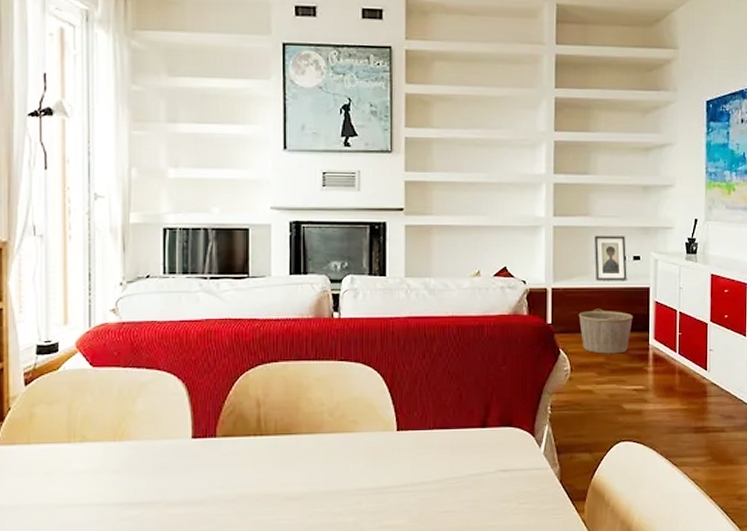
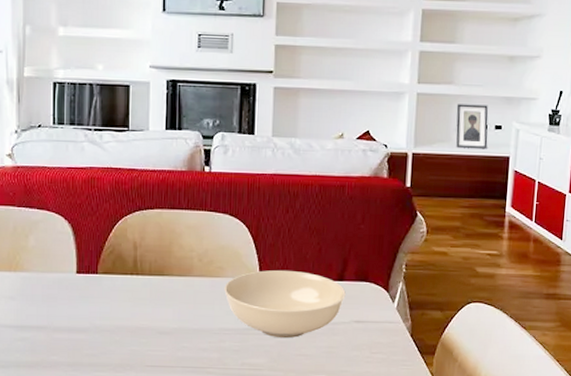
bowl: none [358,420,490,495] -> present [224,270,346,339]
basket: present [578,308,633,354] -> none [437,174,491,219]

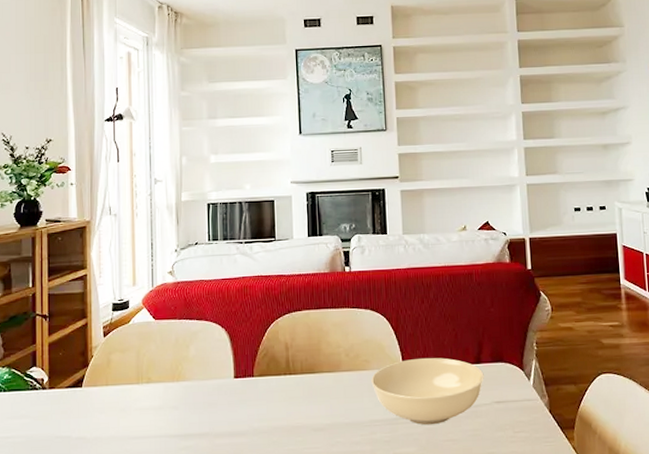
picture frame: present [455,104,489,149] -> none [563,189,596,230]

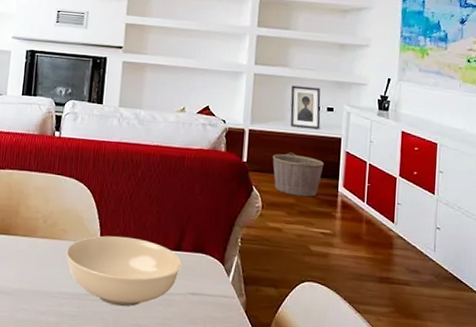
basket: none [554,254,604,295] -> present [272,152,324,197]
picture frame: none [563,189,596,230] -> present [290,85,321,129]

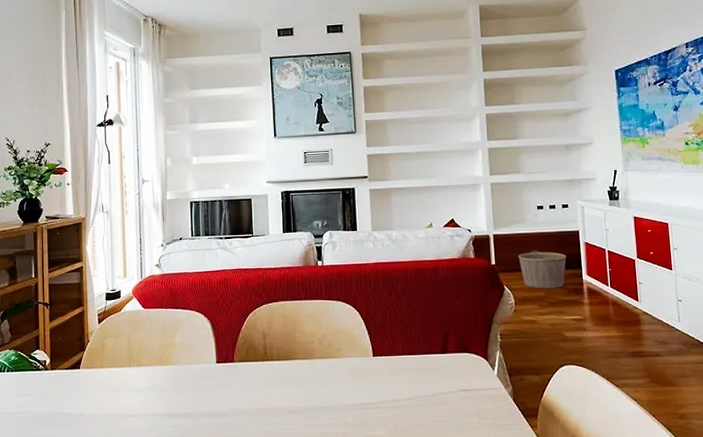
bowl: present [65,235,183,307] -> none [343,347,450,411]
picture frame: present [290,85,321,129] -> none [526,188,558,227]

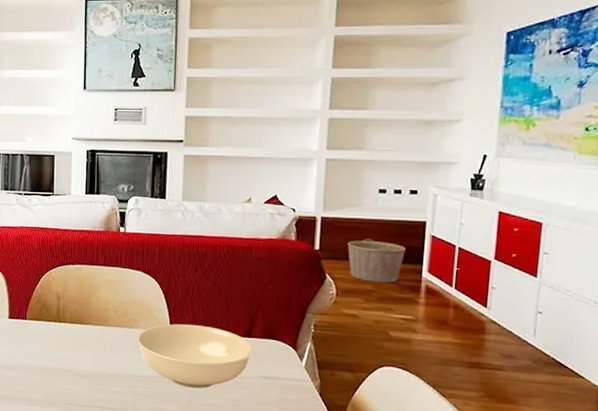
bowl: none [343,347,450,411] -> present [137,324,253,389]

